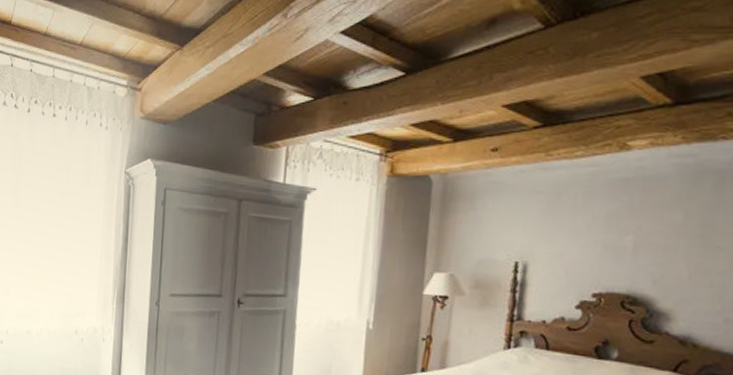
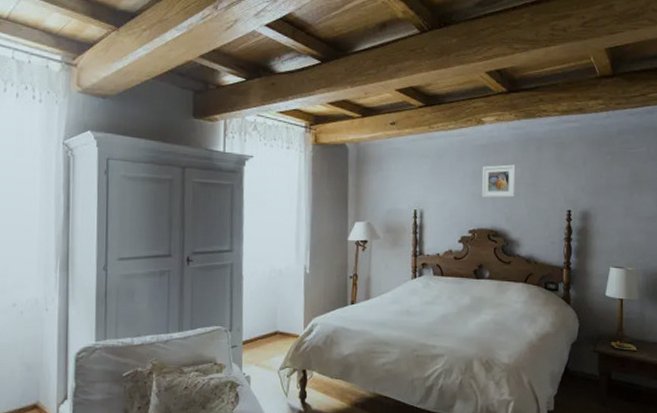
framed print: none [616,206,676,253] -> present [481,164,516,198]

